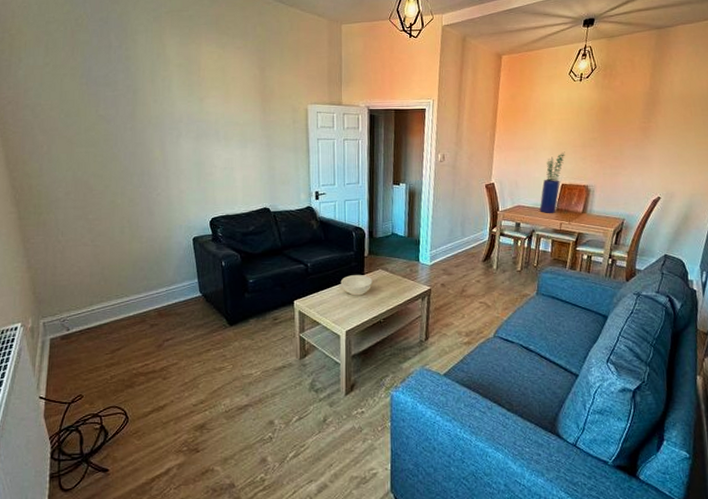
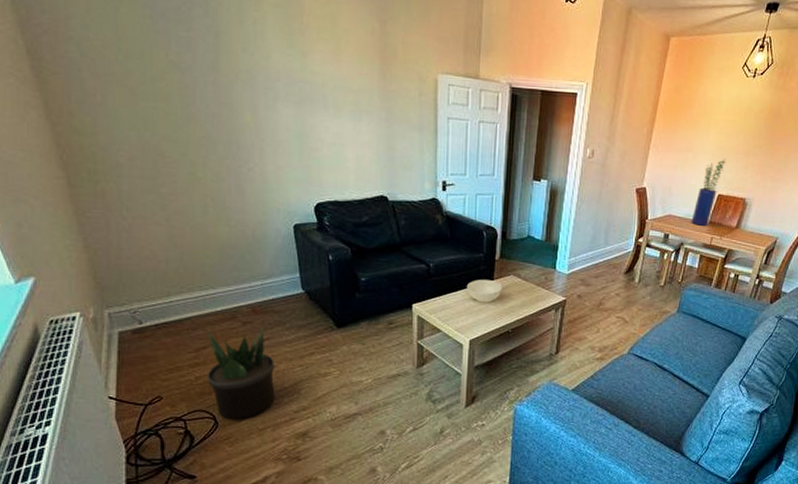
planter: none [120,328,177,415] -> present [207,327,275,420]

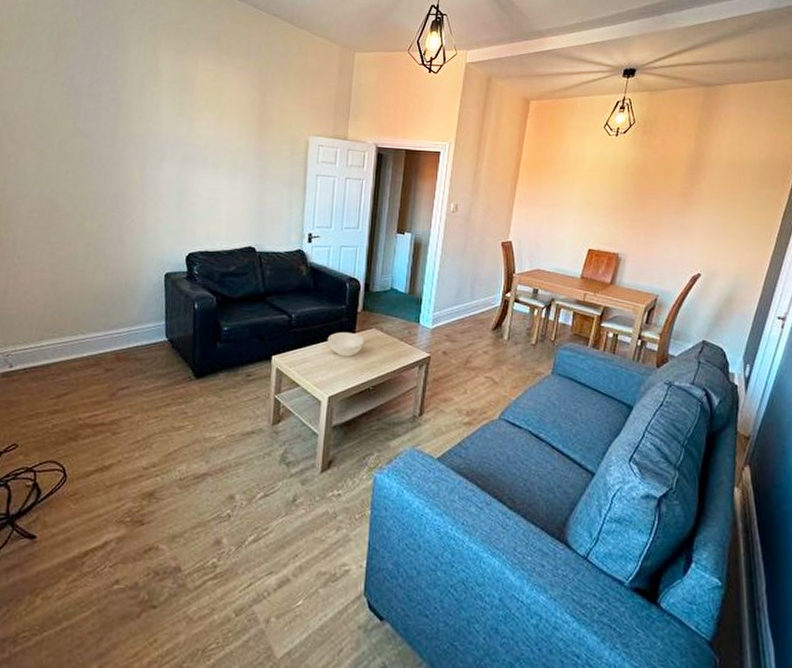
planter: present [207,327,275,420] -> none [63,375,131,474]
vase: present [691,158,726,227] -> none [561,213,595,283]

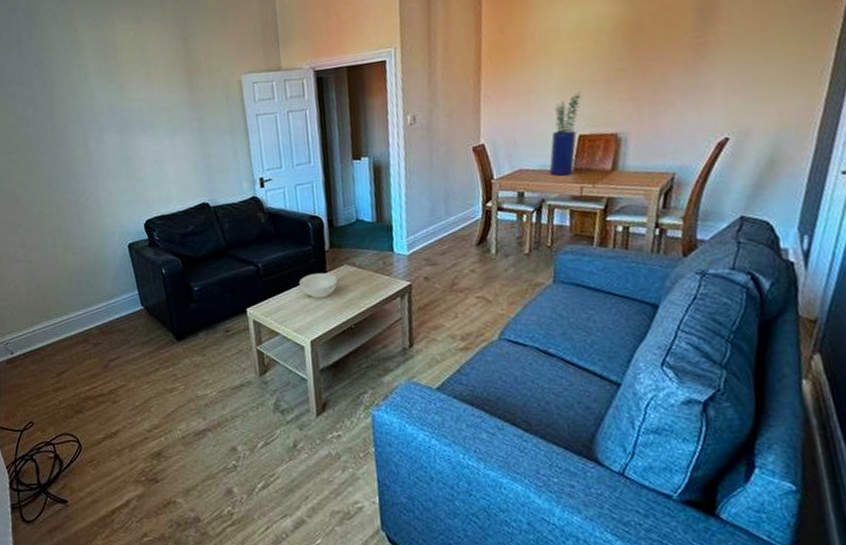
vase: none [561,213,595,283] -> present [549,91,582,177]

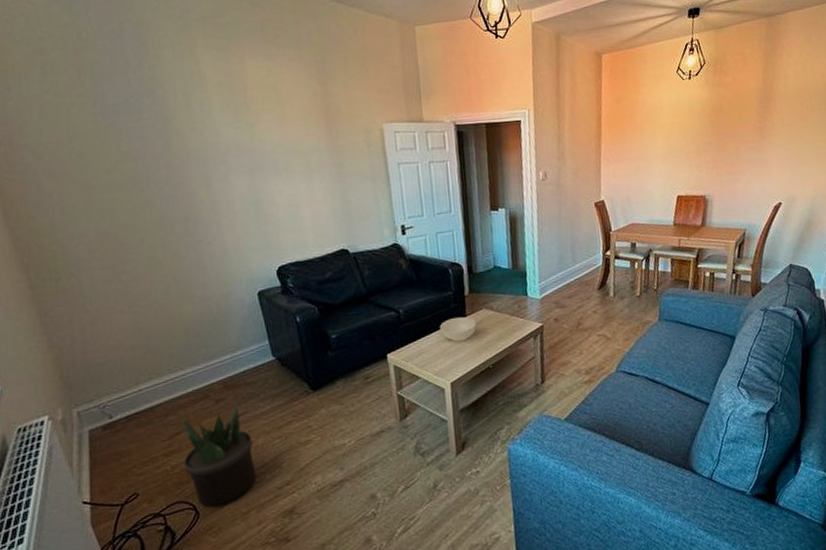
planter: none [65,347,129,442] -> present [179,402,257,507]
vase: present [549,91,582,177] -> none [655,159,679,231]

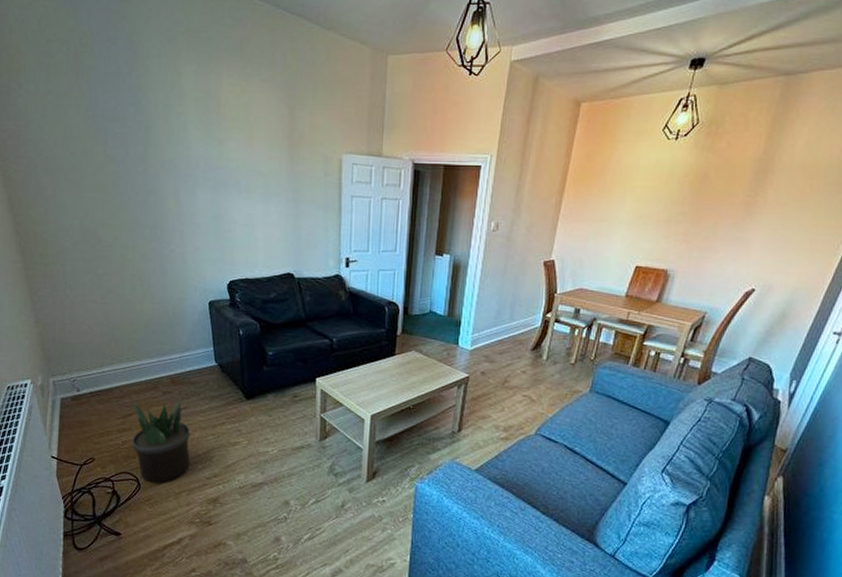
bowl: present [439,317,477,342] -> none [368,355,404,378]

